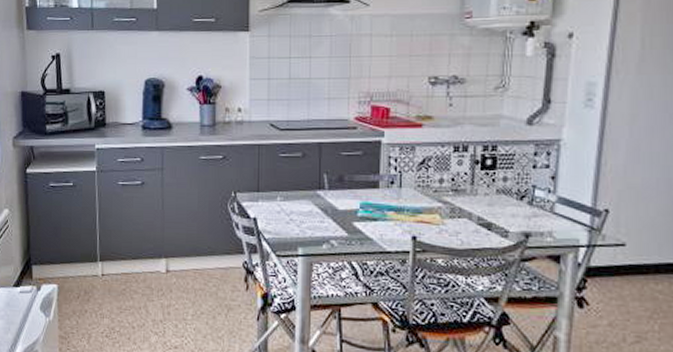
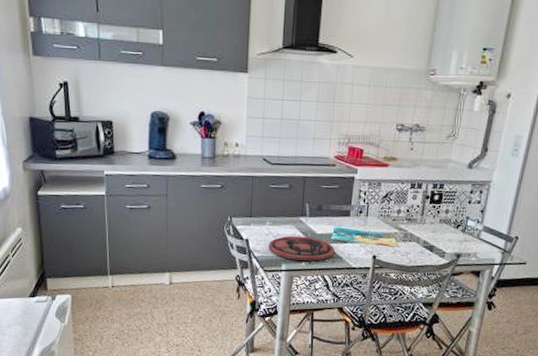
plate: none [280,213,363,244] -> present [268,235,335,261]

